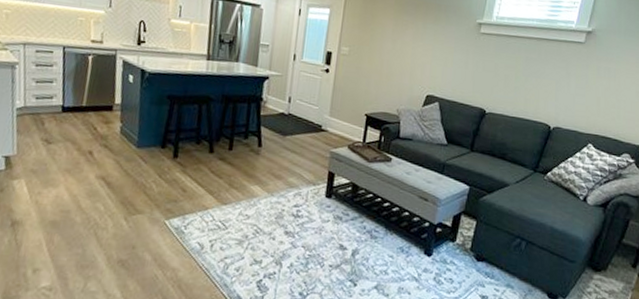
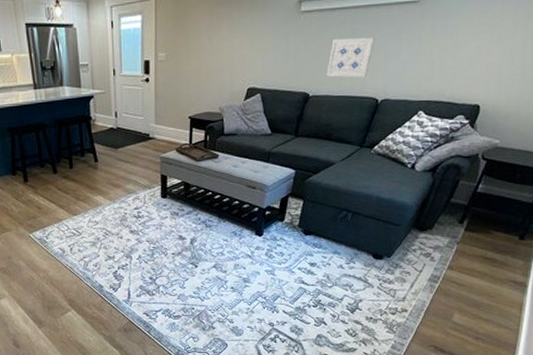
wall art: none [502,63,547,104] -> present [326,38,375,78]

